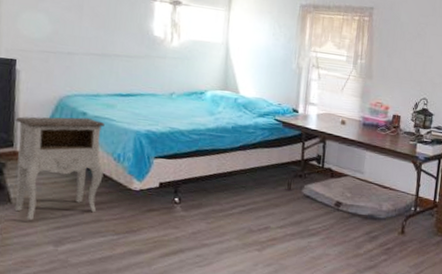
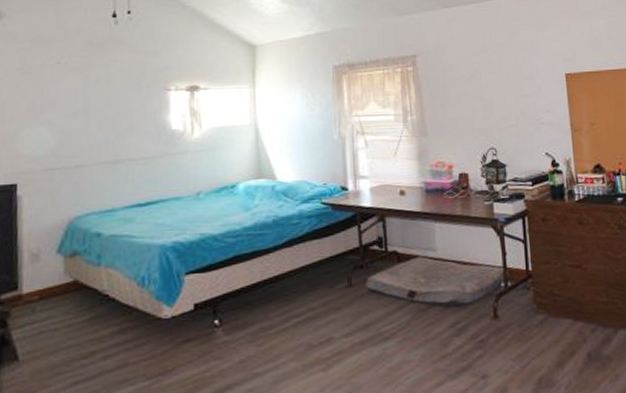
nightstand: present [14,116,105,221] -> none [18,239,126,380]

